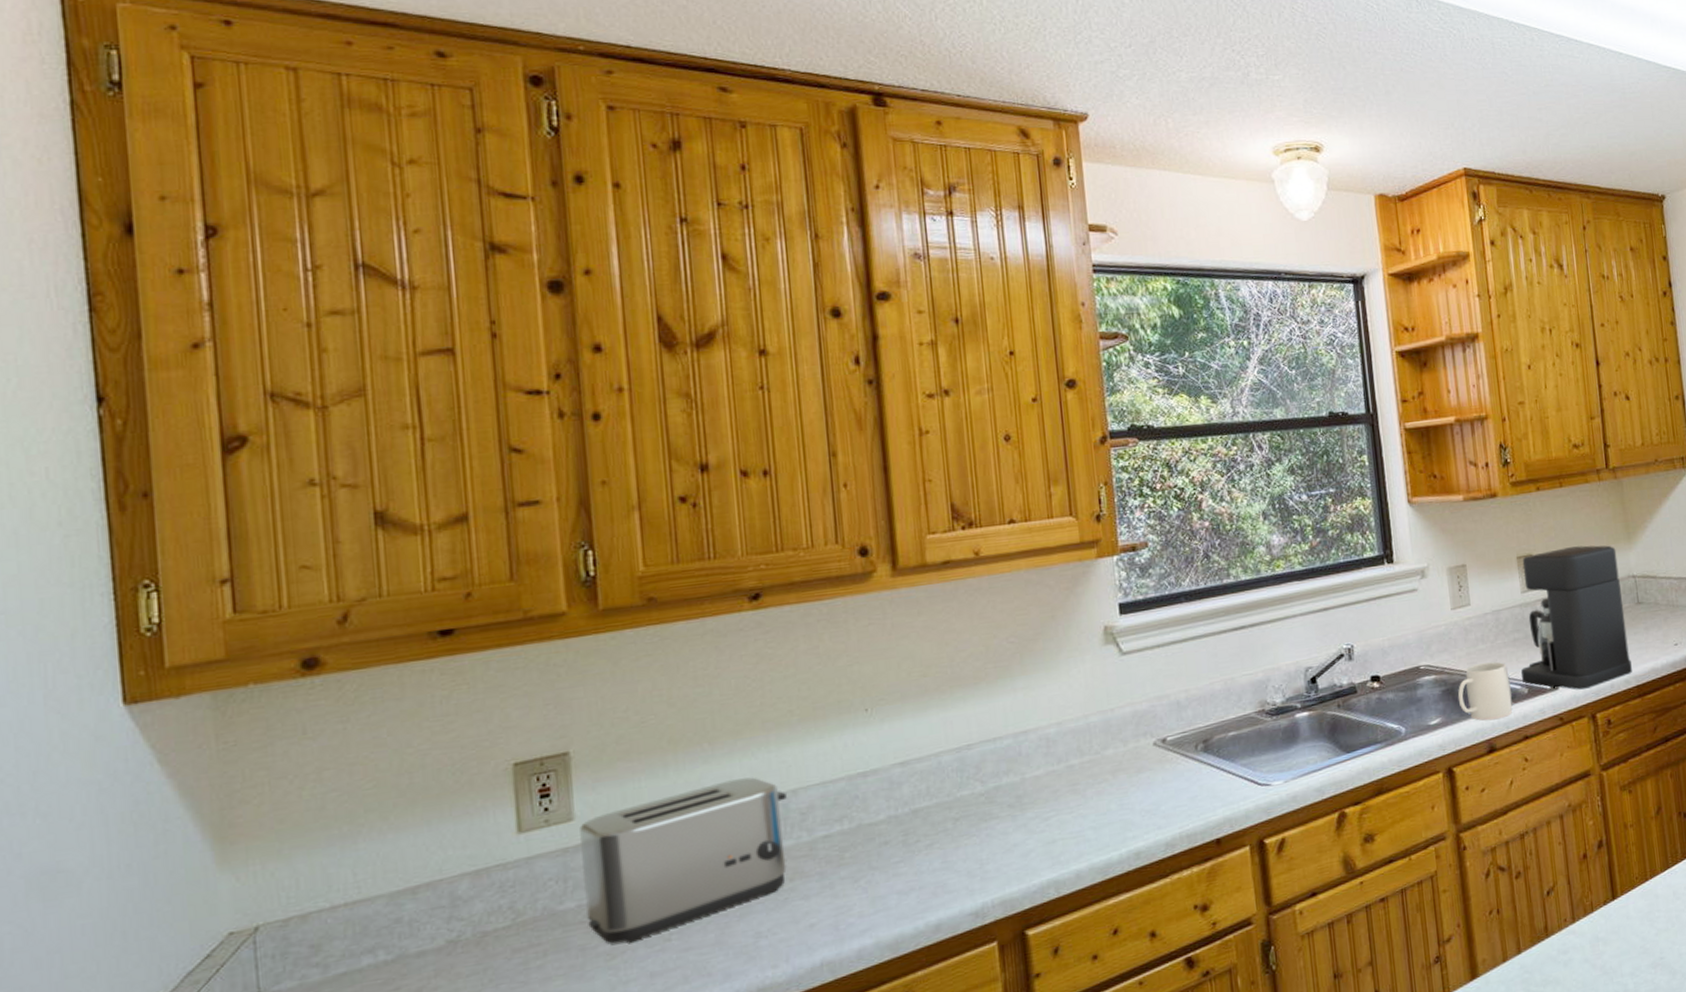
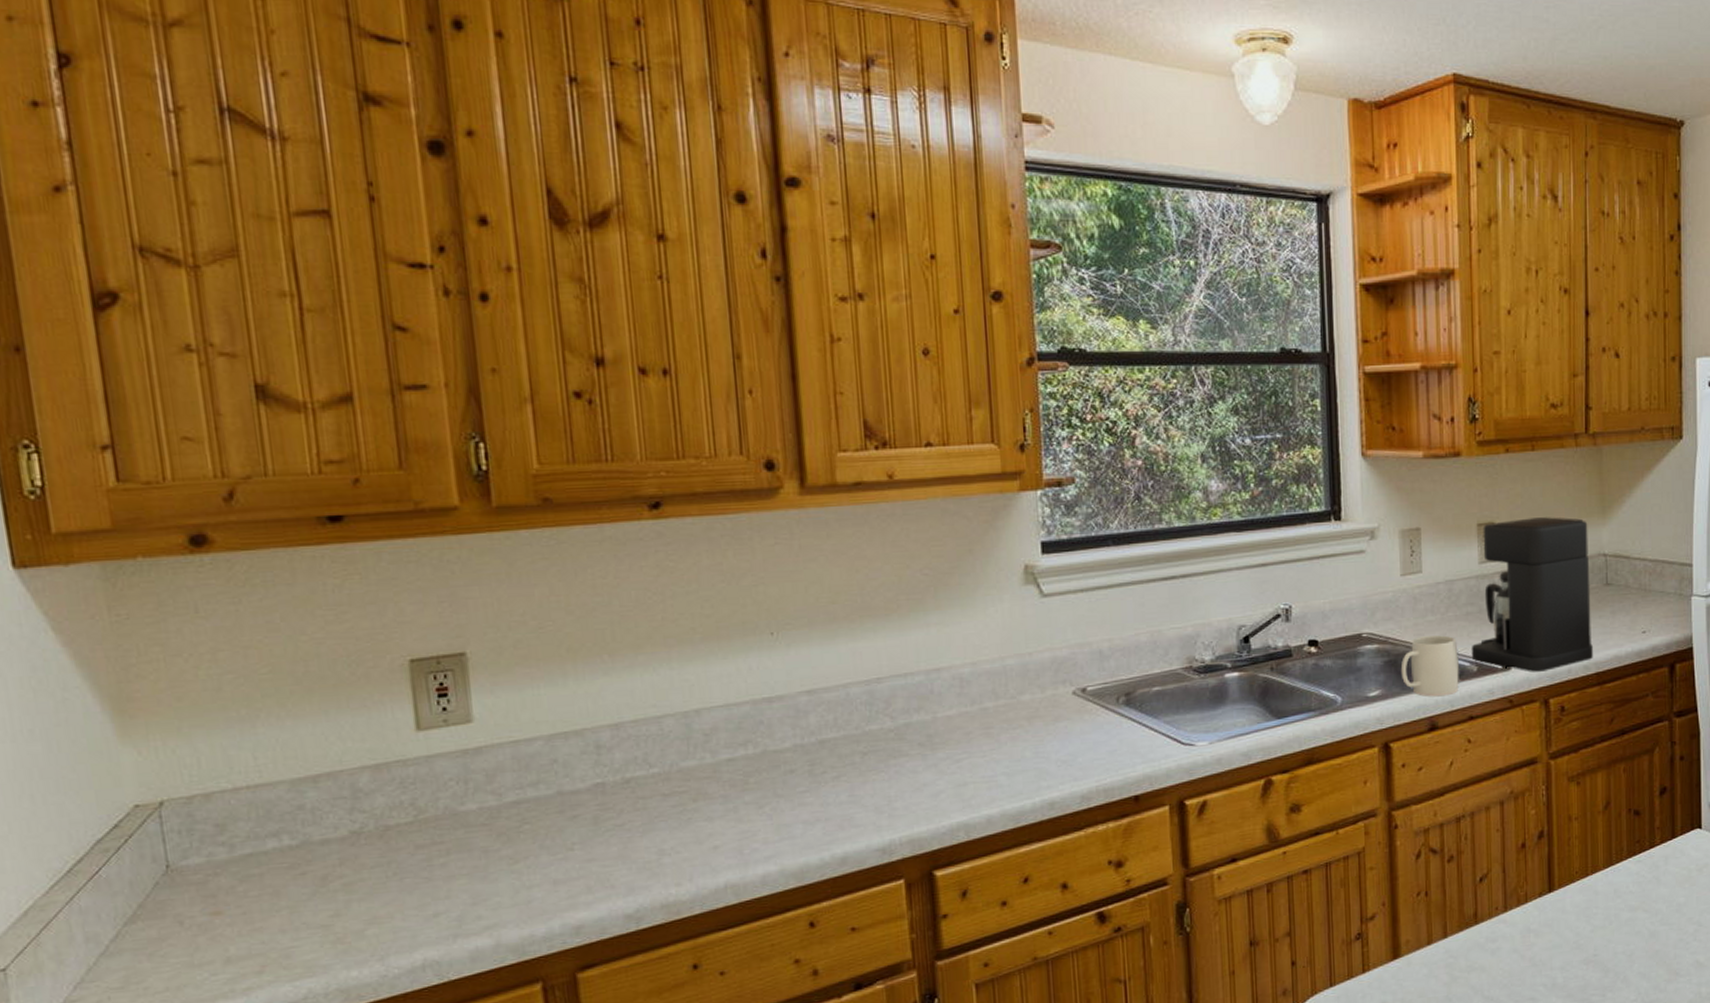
toaster: present [580,777,787,944] -> none [479,693,690,849]

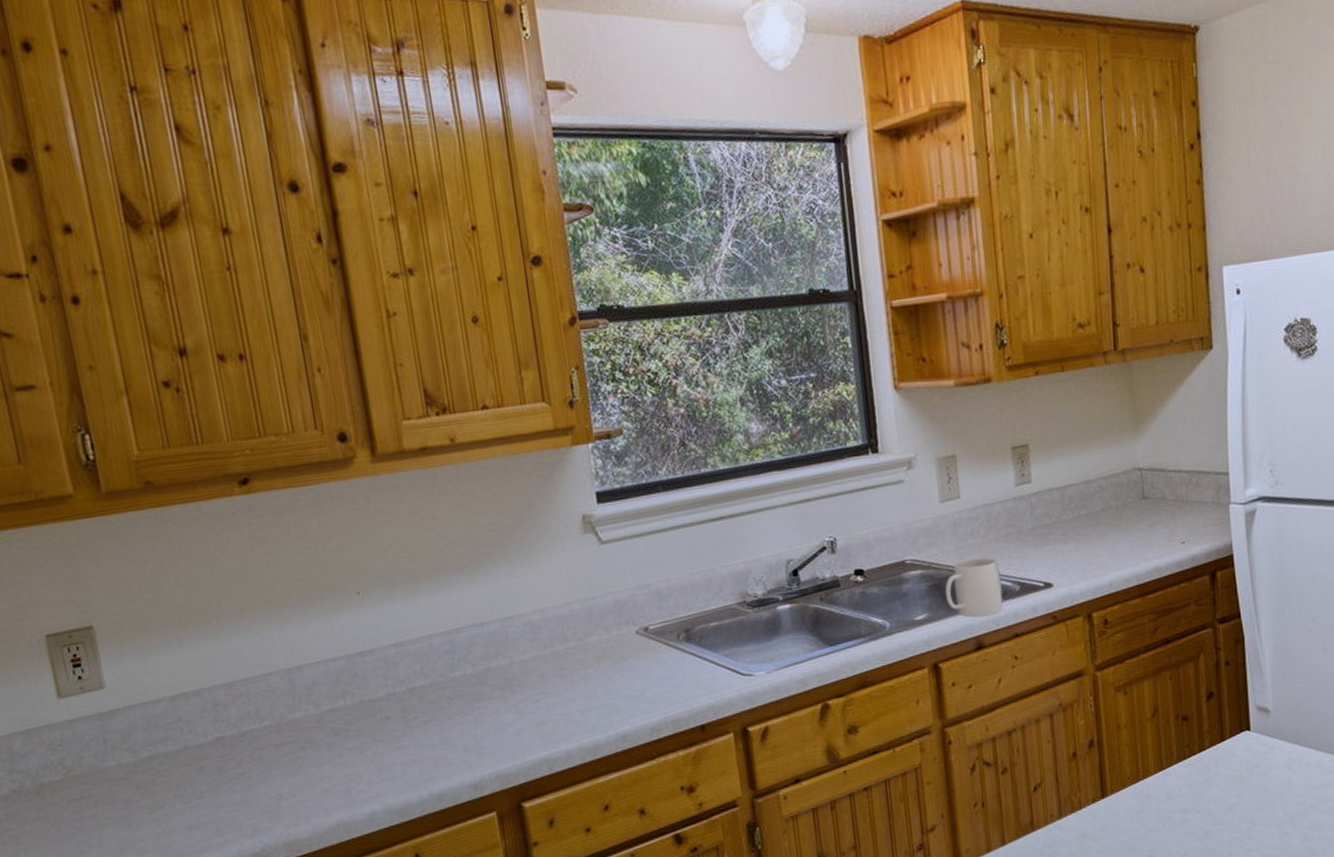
coffee maker: present [1471,517,1593,673] -> none [1012,435,1133,589]

